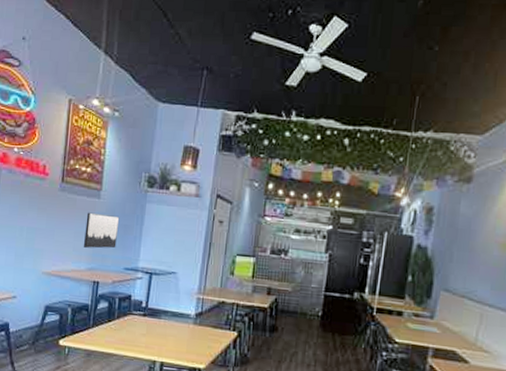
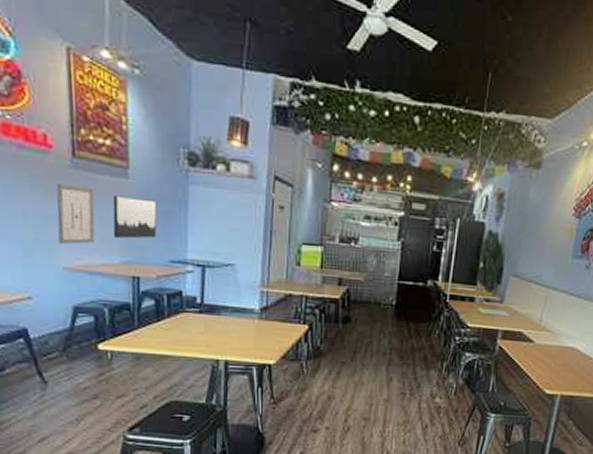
wall art: none [42,204,74,253] -> present [56,184,95,245]

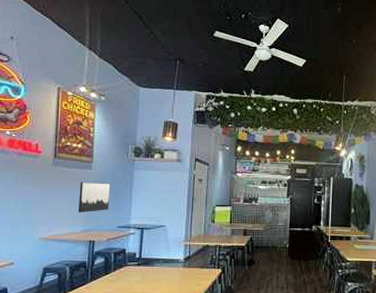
wall art: present [56,184,95,245] -> none [38,177,67,221]

